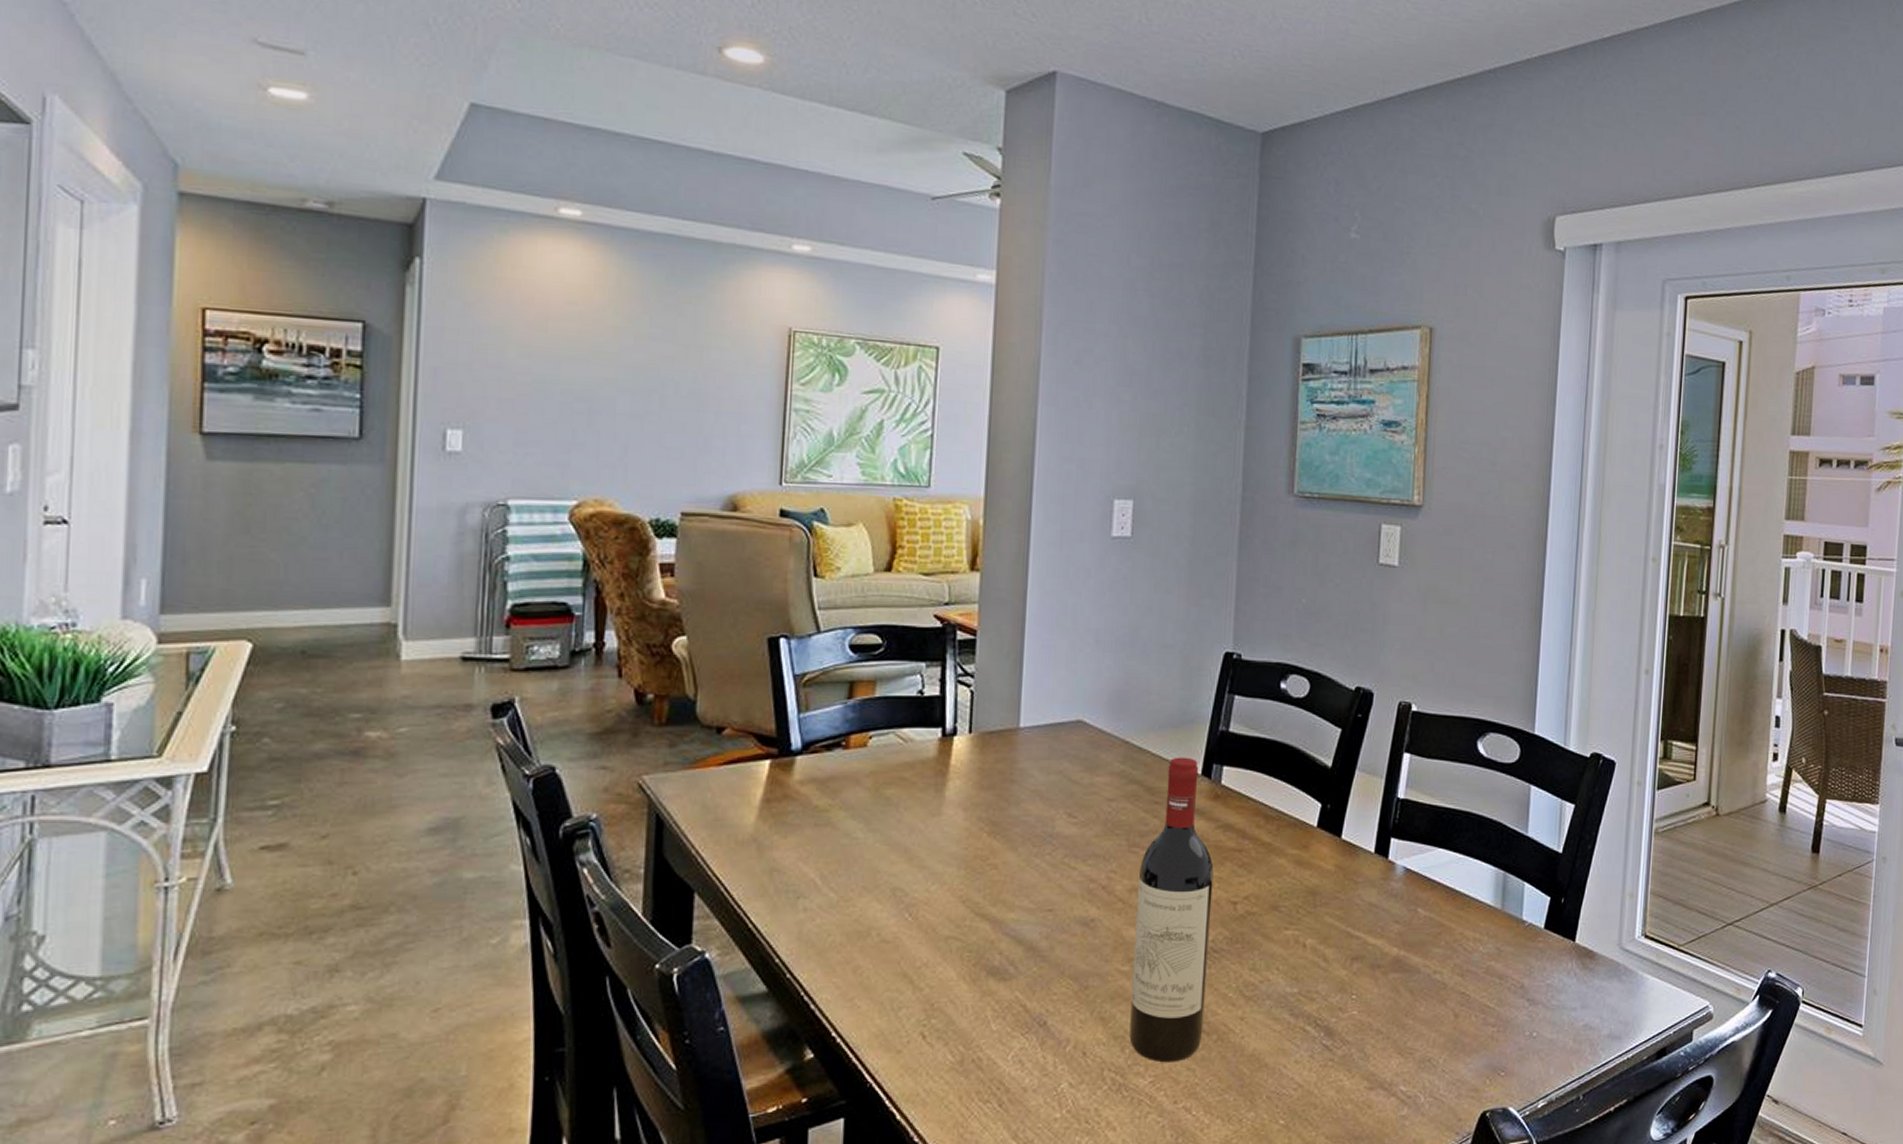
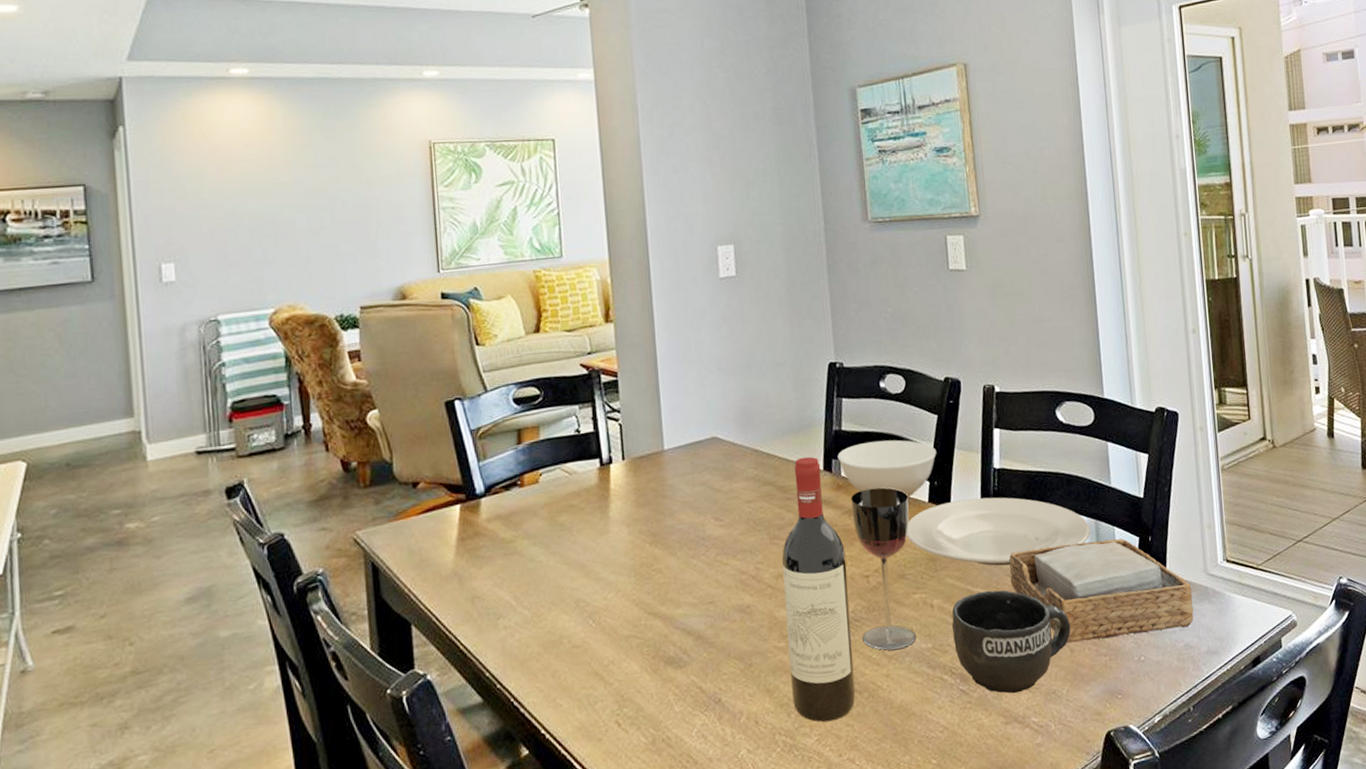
wineglass: none [1219,803,1295,991] -> present [851,487,917,651]
bowl: none [1220,749,1335,823] -> present [837,440,937,502]
plate: none [1286,829,1497,910] -> present [906,497,1091,566]
mug: none [1323,936,1459,1057] -> present [951,590,1071,694]
napkin holder: none [1397,895,1601,1007] -> present [1009,538,1194,643]

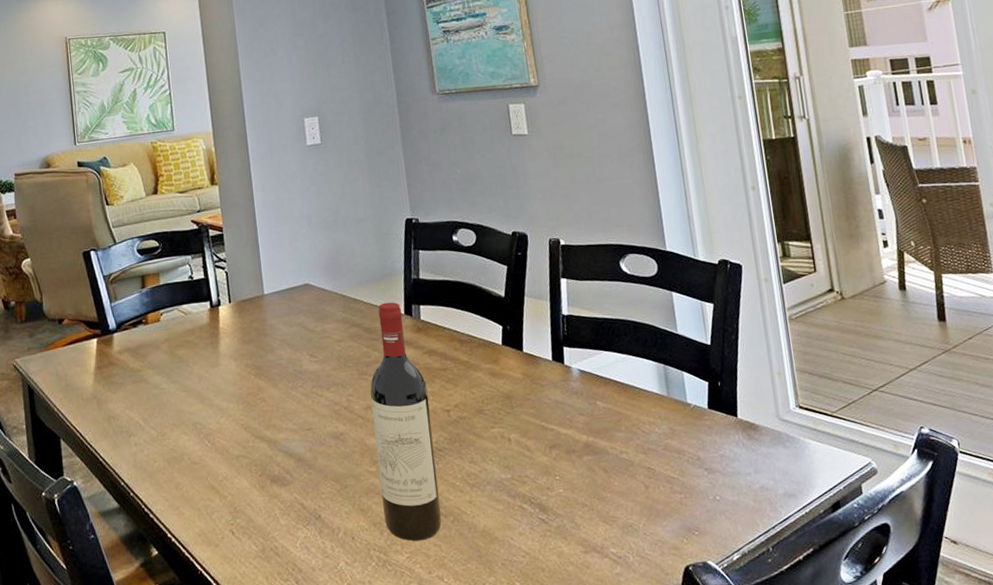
bowl: present [837,440,937,502] -> none [416,288,508,344]
wineglass: present [851,487,917,651] -> none [430,330,497,479]
plate: present [906,497,1091,566] -> none [482,341,660,405]
mug: present [951,590,1071,694] -> none [528,427,645,525]
napkin holder: present [1009,538,1194,643] -> none [581,383,768,480]

